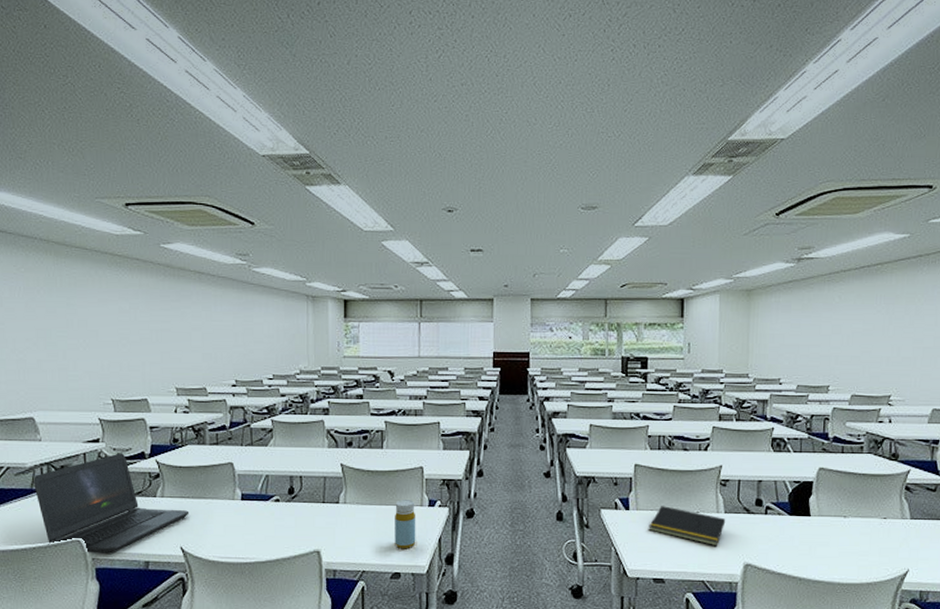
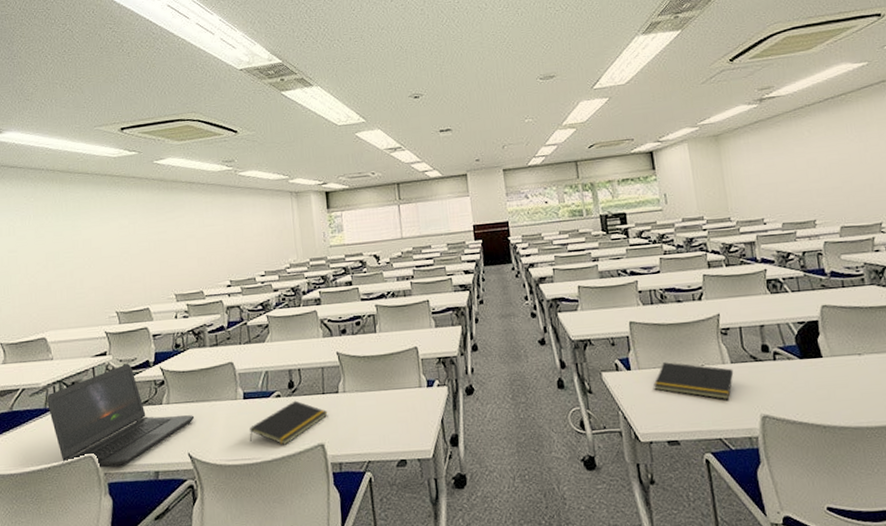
notepad: none [244,506,326,548] -> present [249,400,328,445]
bottle: present [394,500,416,549] -> none [394,382,419,435]

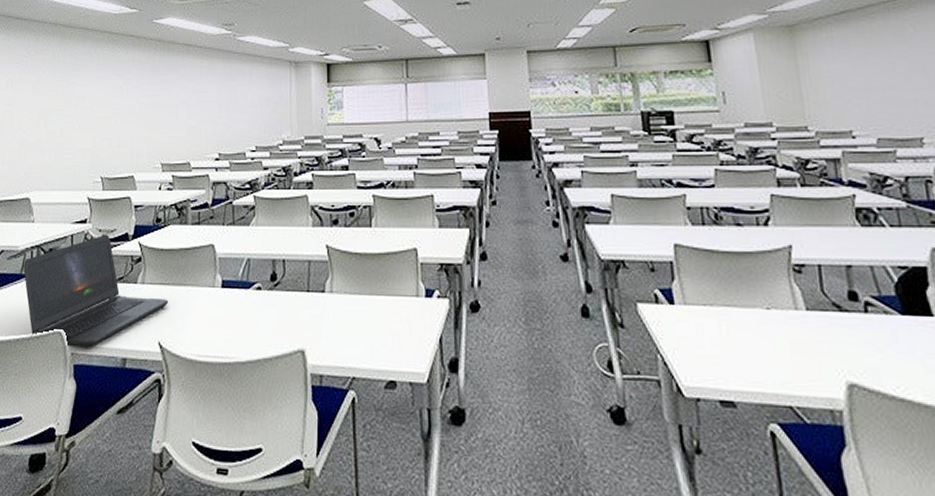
notepad: present [249,400,328,445] -> none [224,295,311,346]
notepad: present [654,362,734,400] -> none [703,299,810,357]

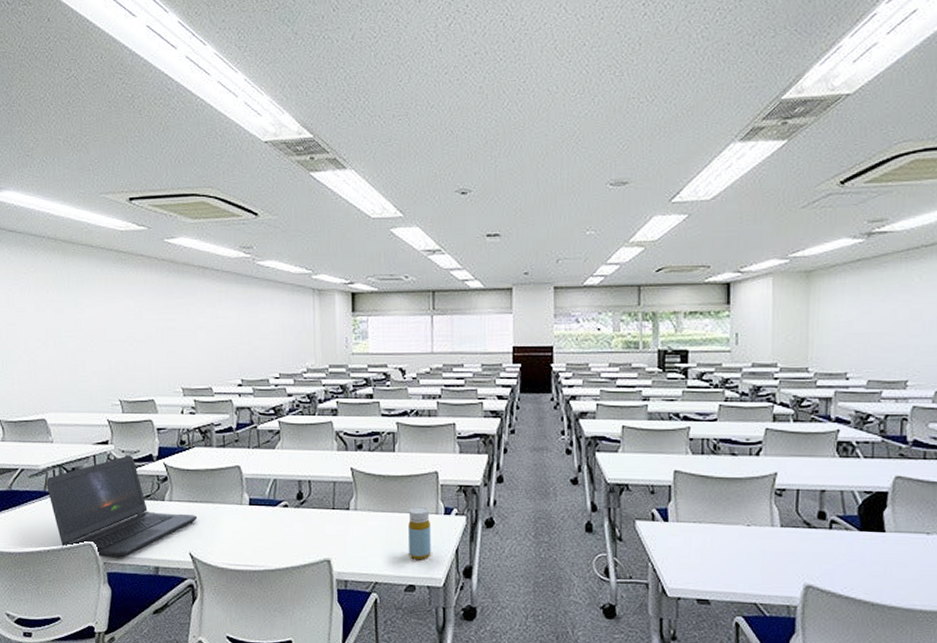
bottle: none [387,288,413,351] -> present [408,507,431,560]

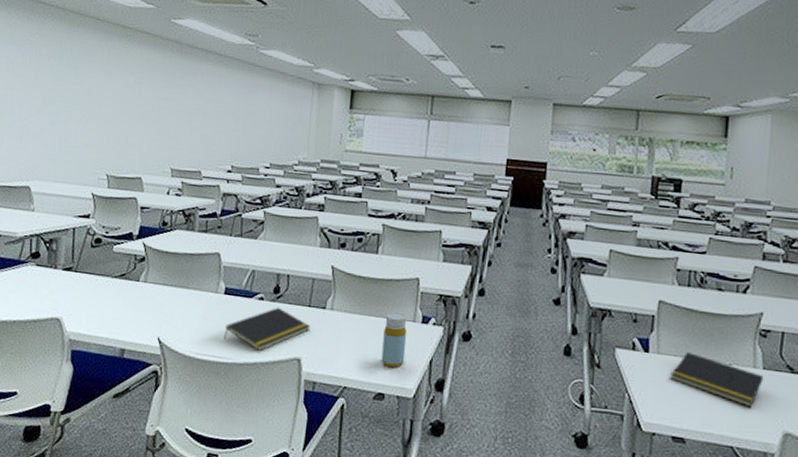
laptop computer: present [45,455,198,558] -> none [21,231,171,337]
notepad: none [253,512,337,556] -> present [223,307,311,351]
notepad: none [691,518,782,565] -> present [670,352,764,408]

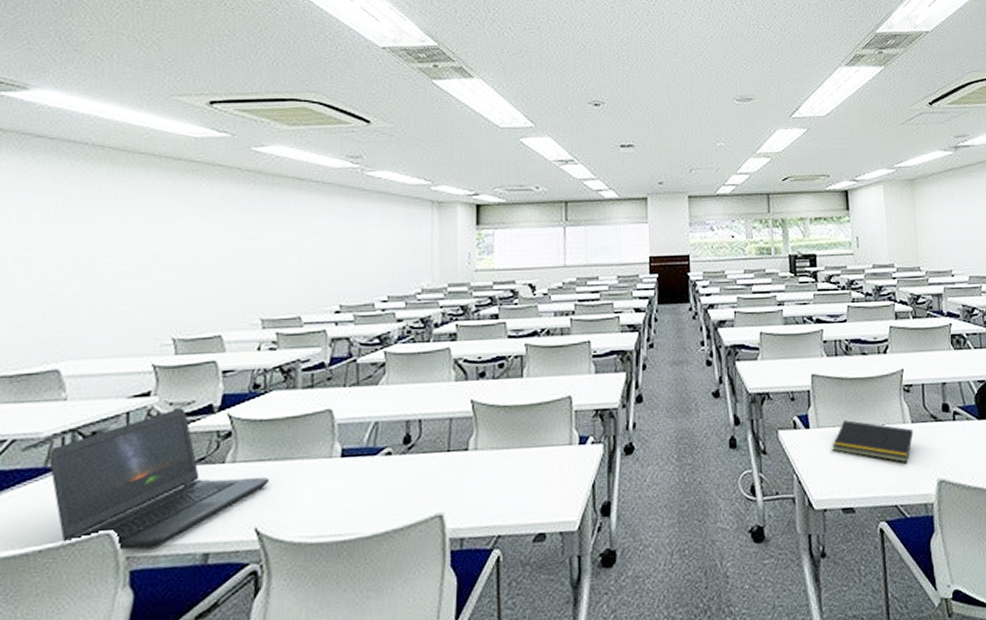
laptop computer: none [21,231,171,337] -> present [48,408,270,550]
notepad: present [223,307,311,351] -> none [343,459,452,517]
bottle: present [381,312,407,368] -> none [538,438,564,502]

